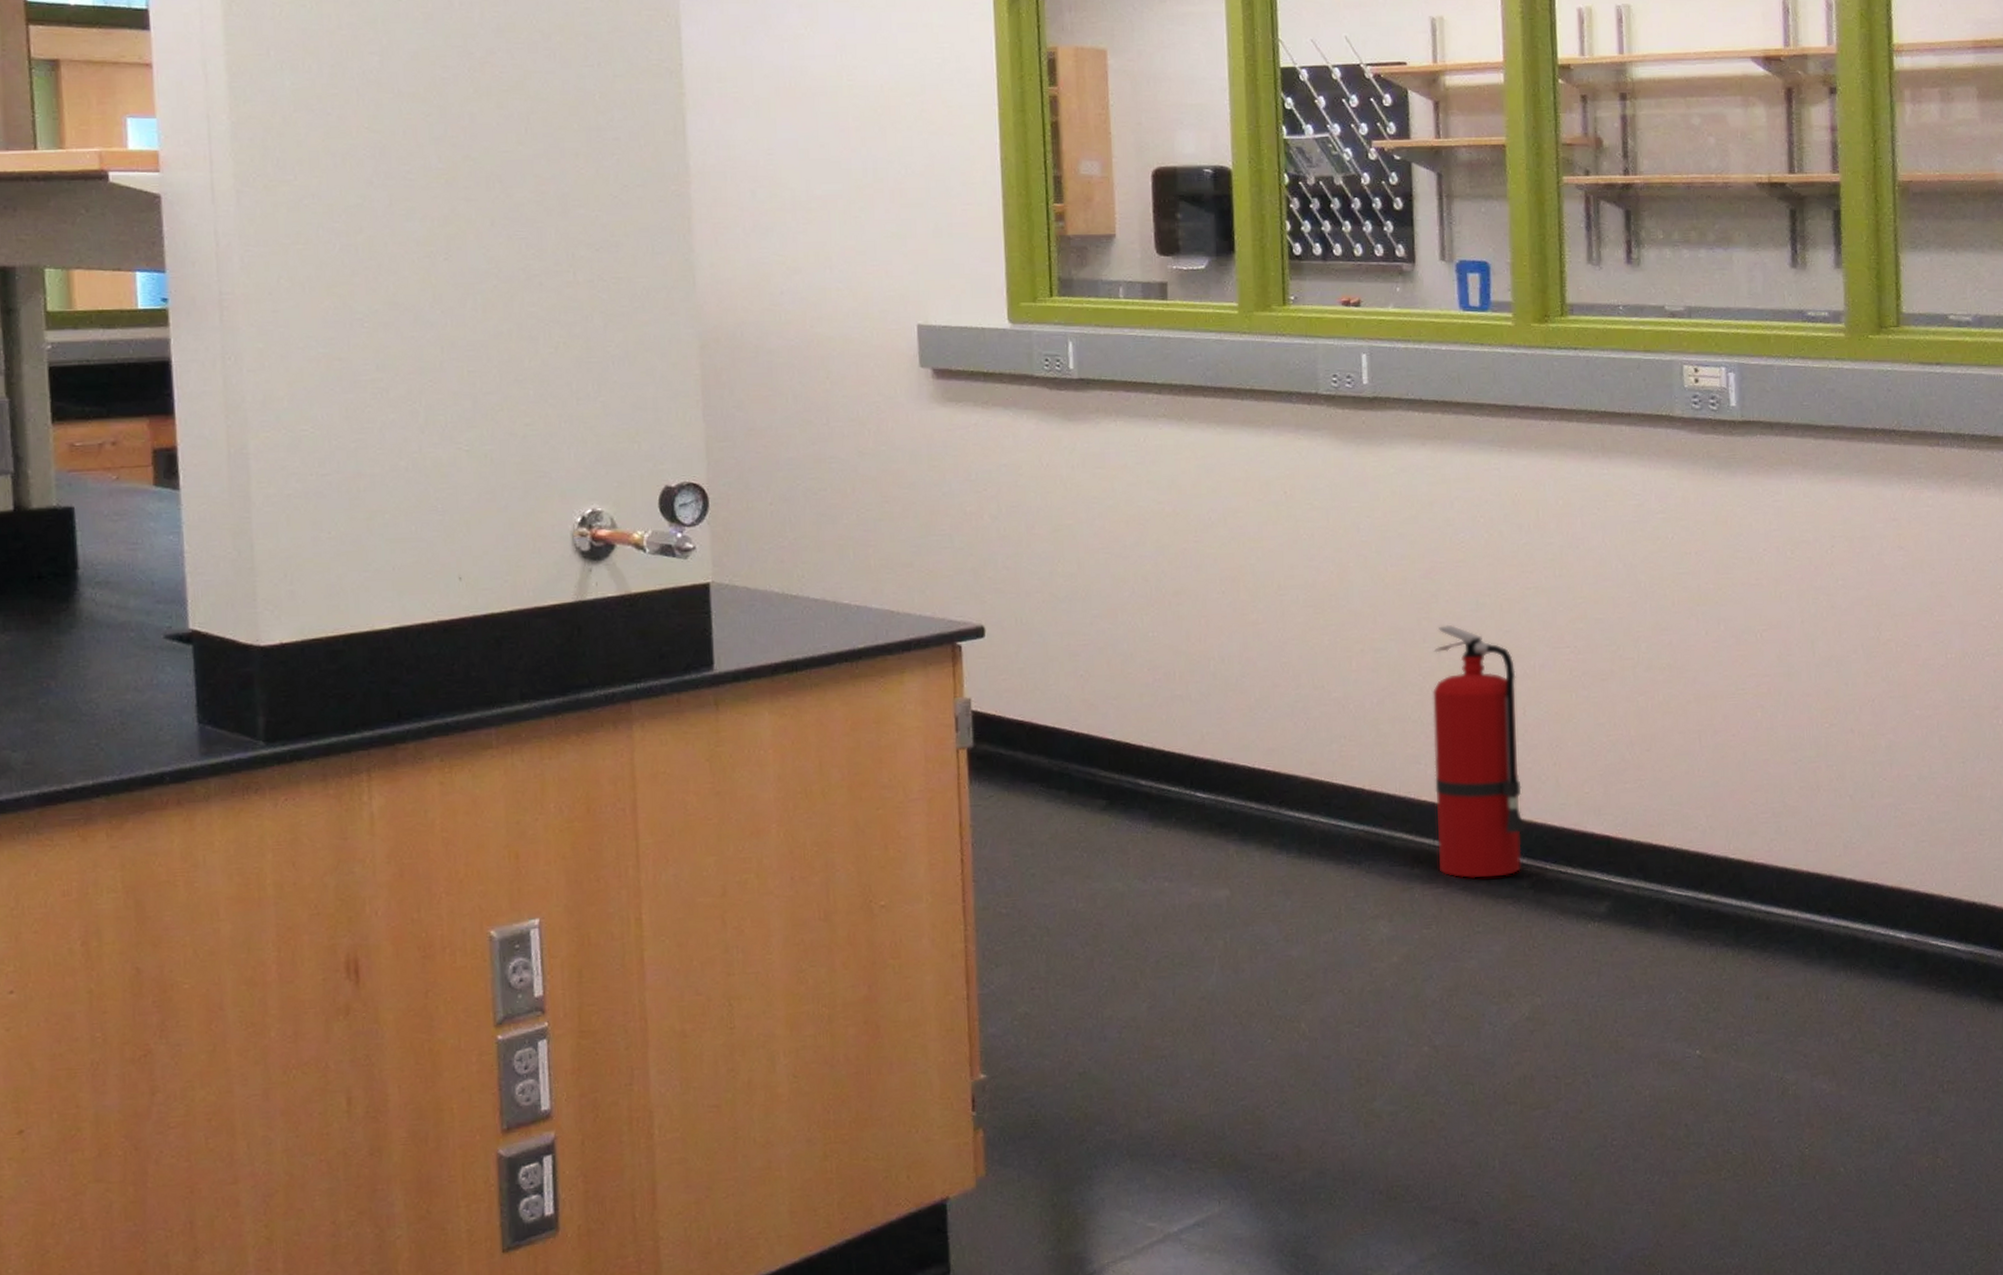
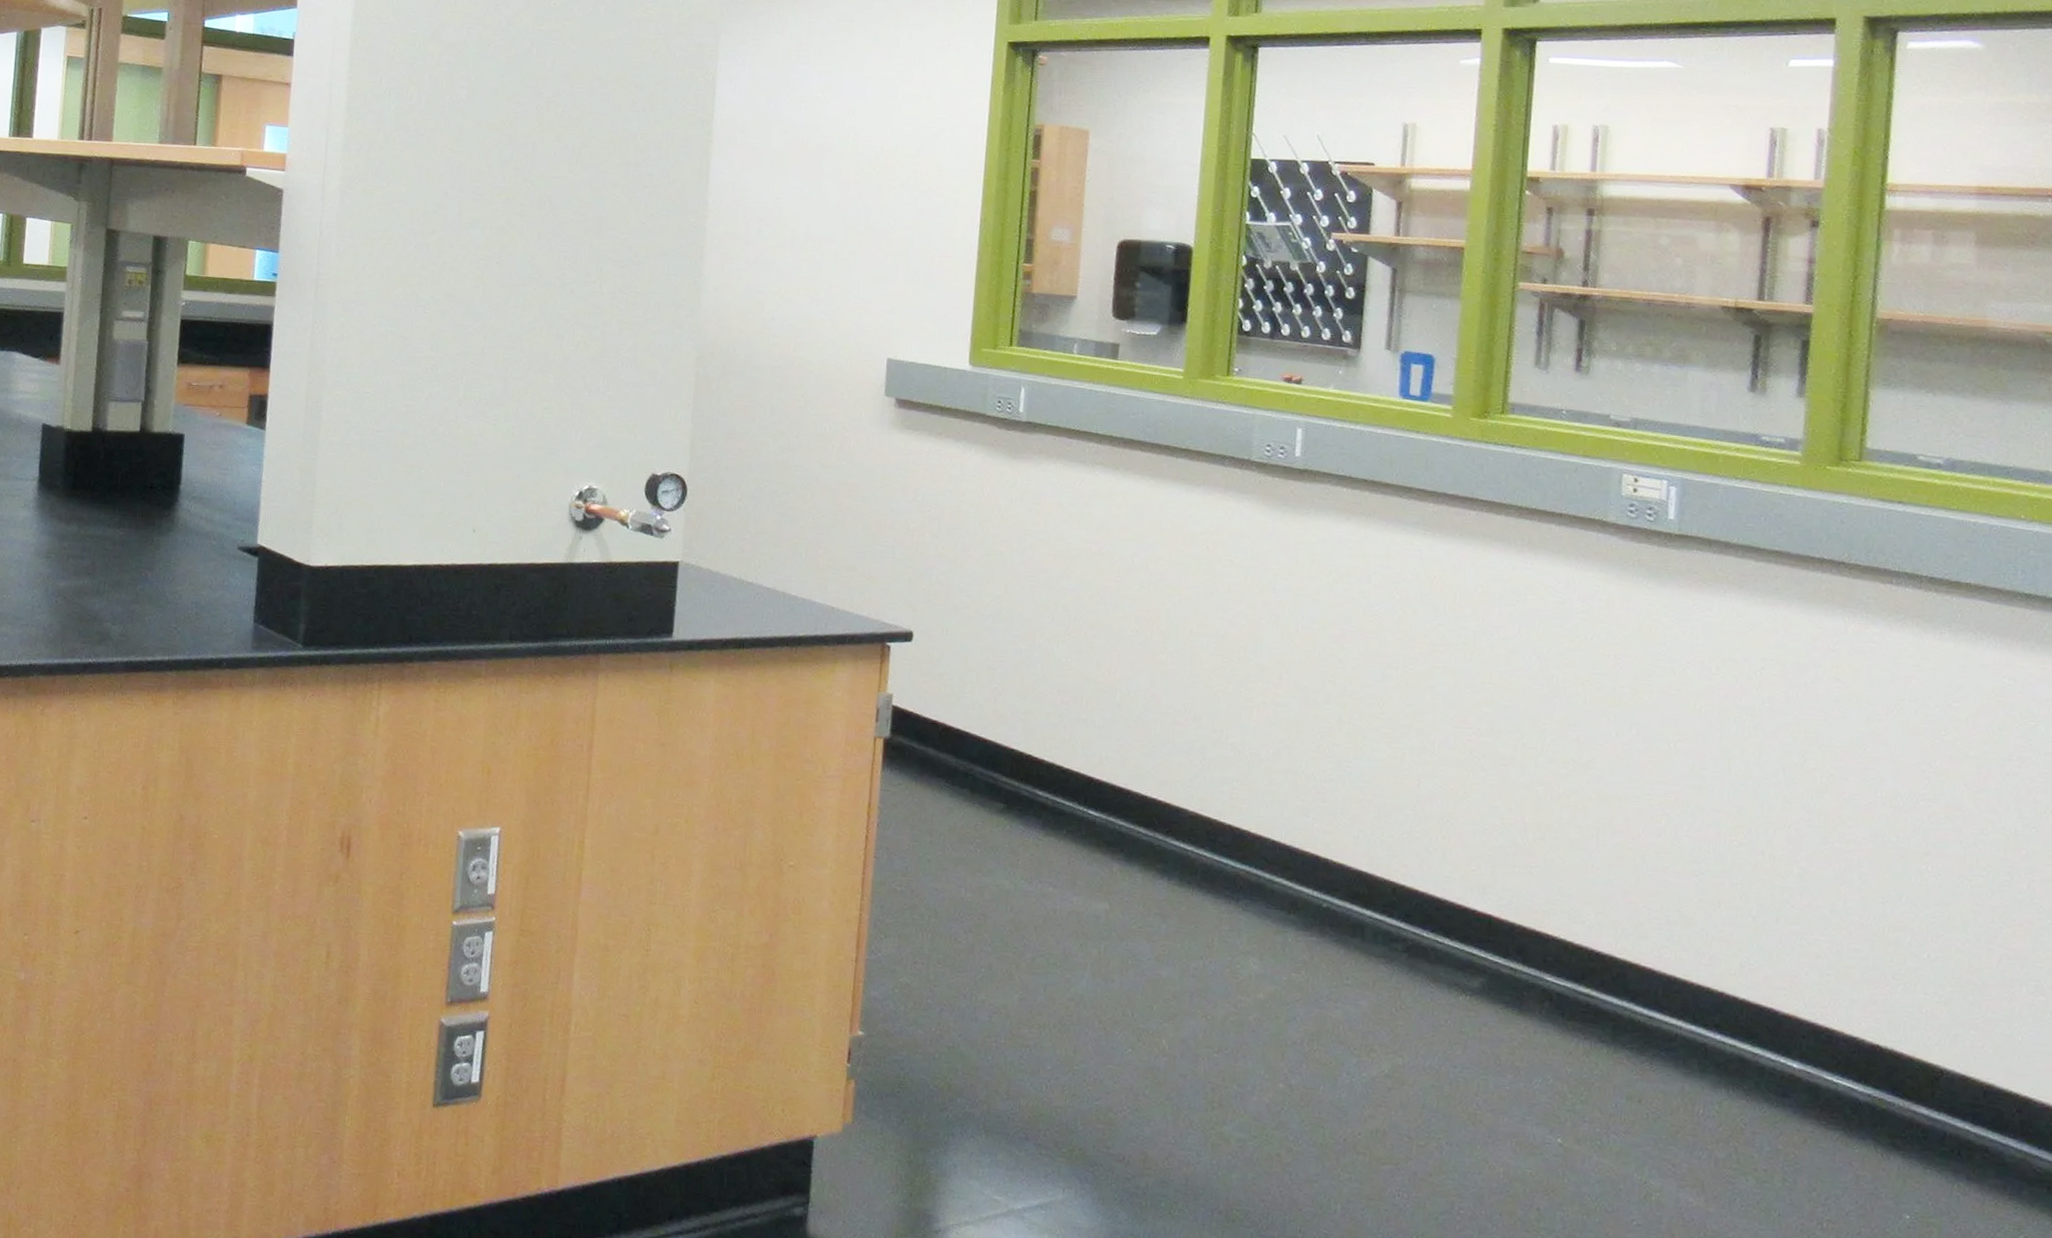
fire extinguisher: present [1433,624,1524,879] -> none [1315,690,1415,936]

